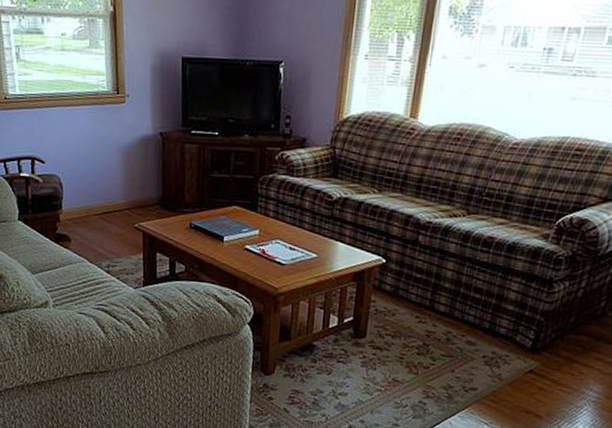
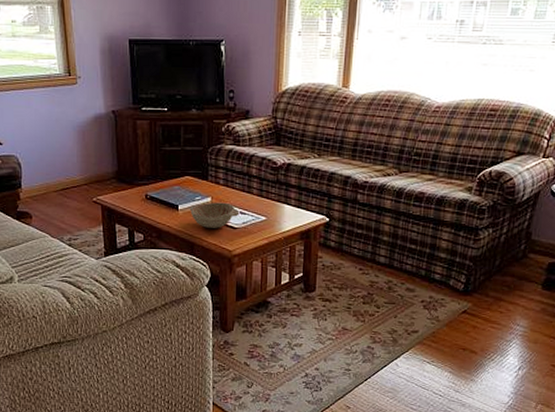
decorative bowl: none [233,235,289,264] -> present [188,202,240,229]

